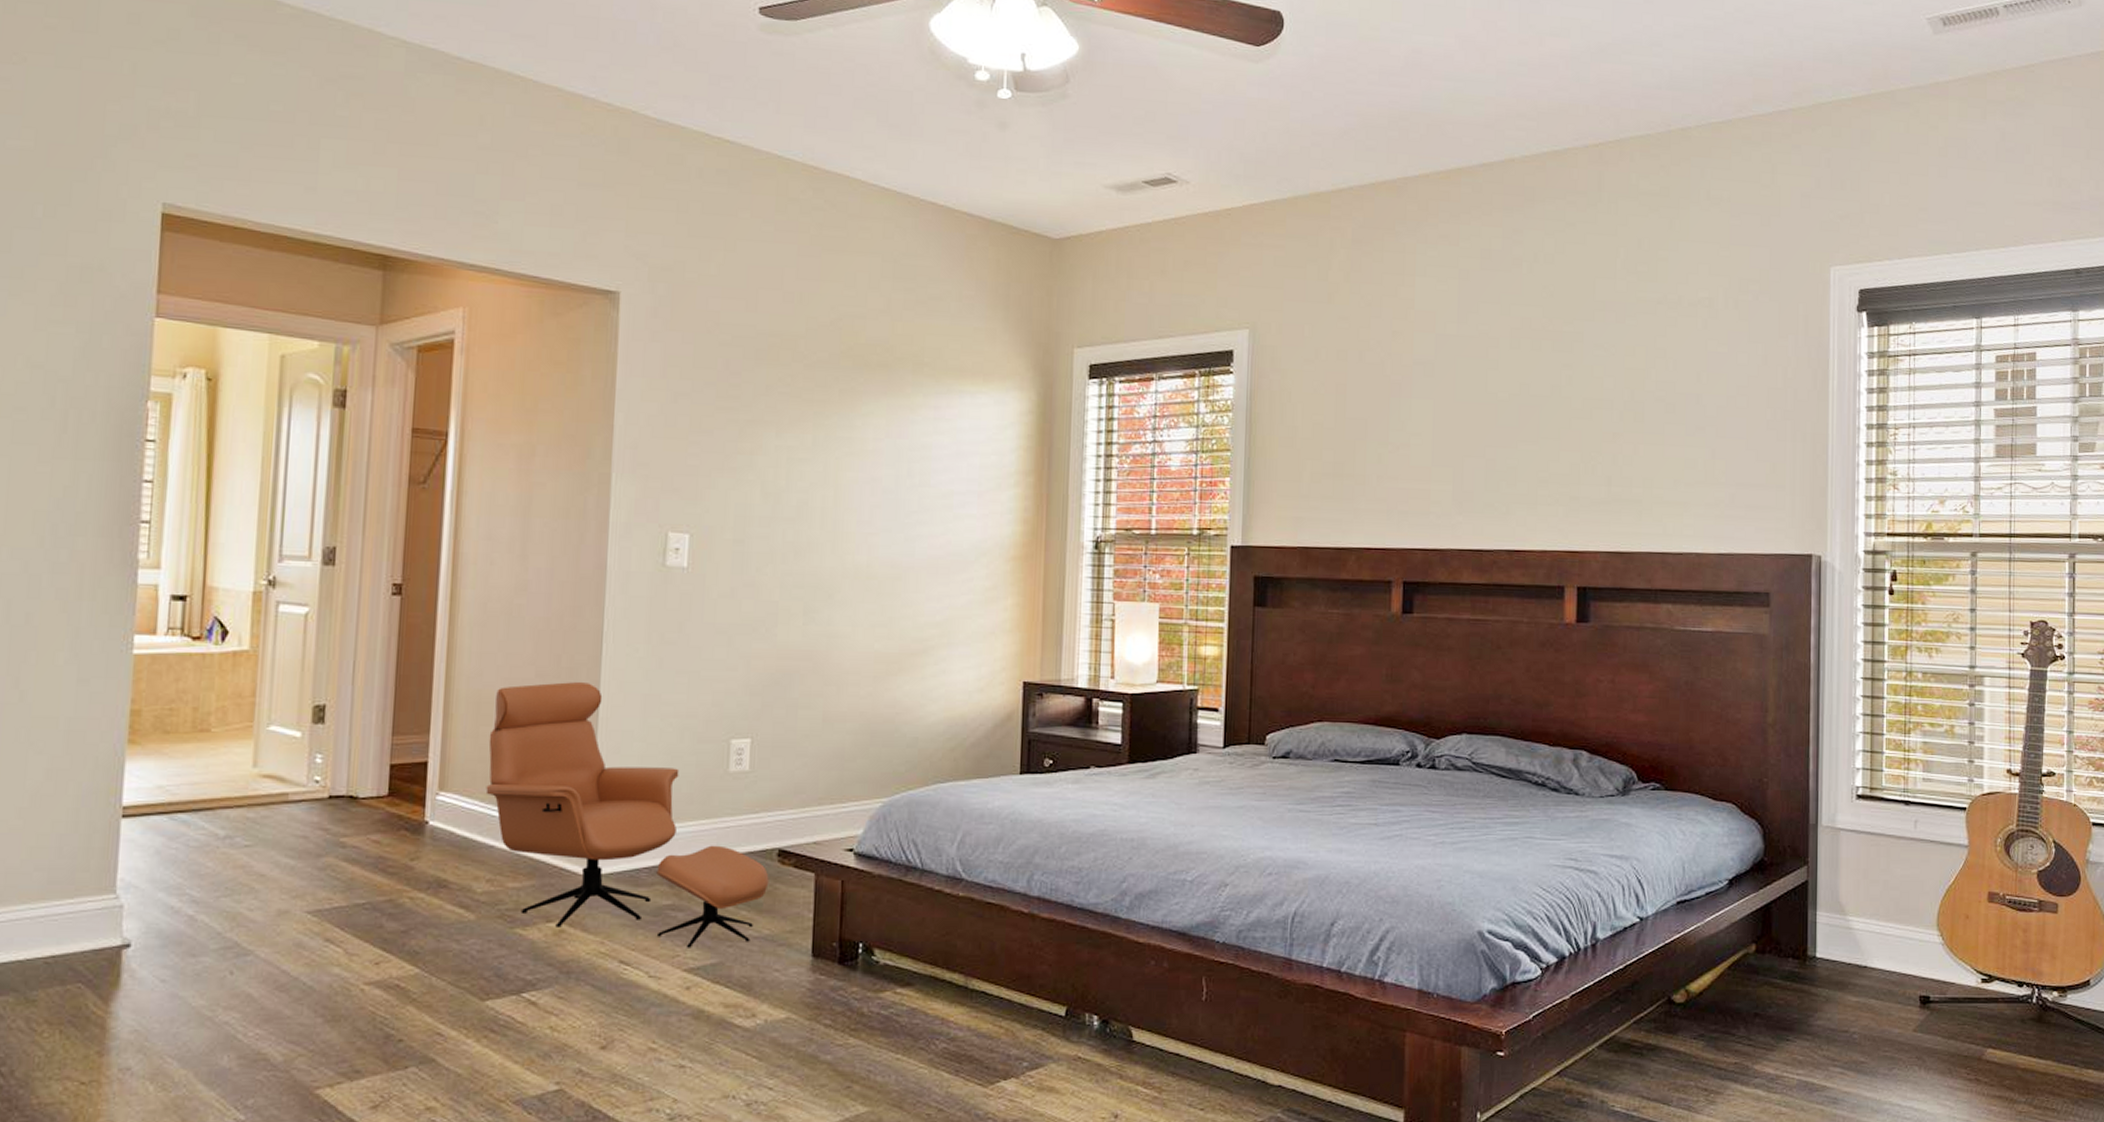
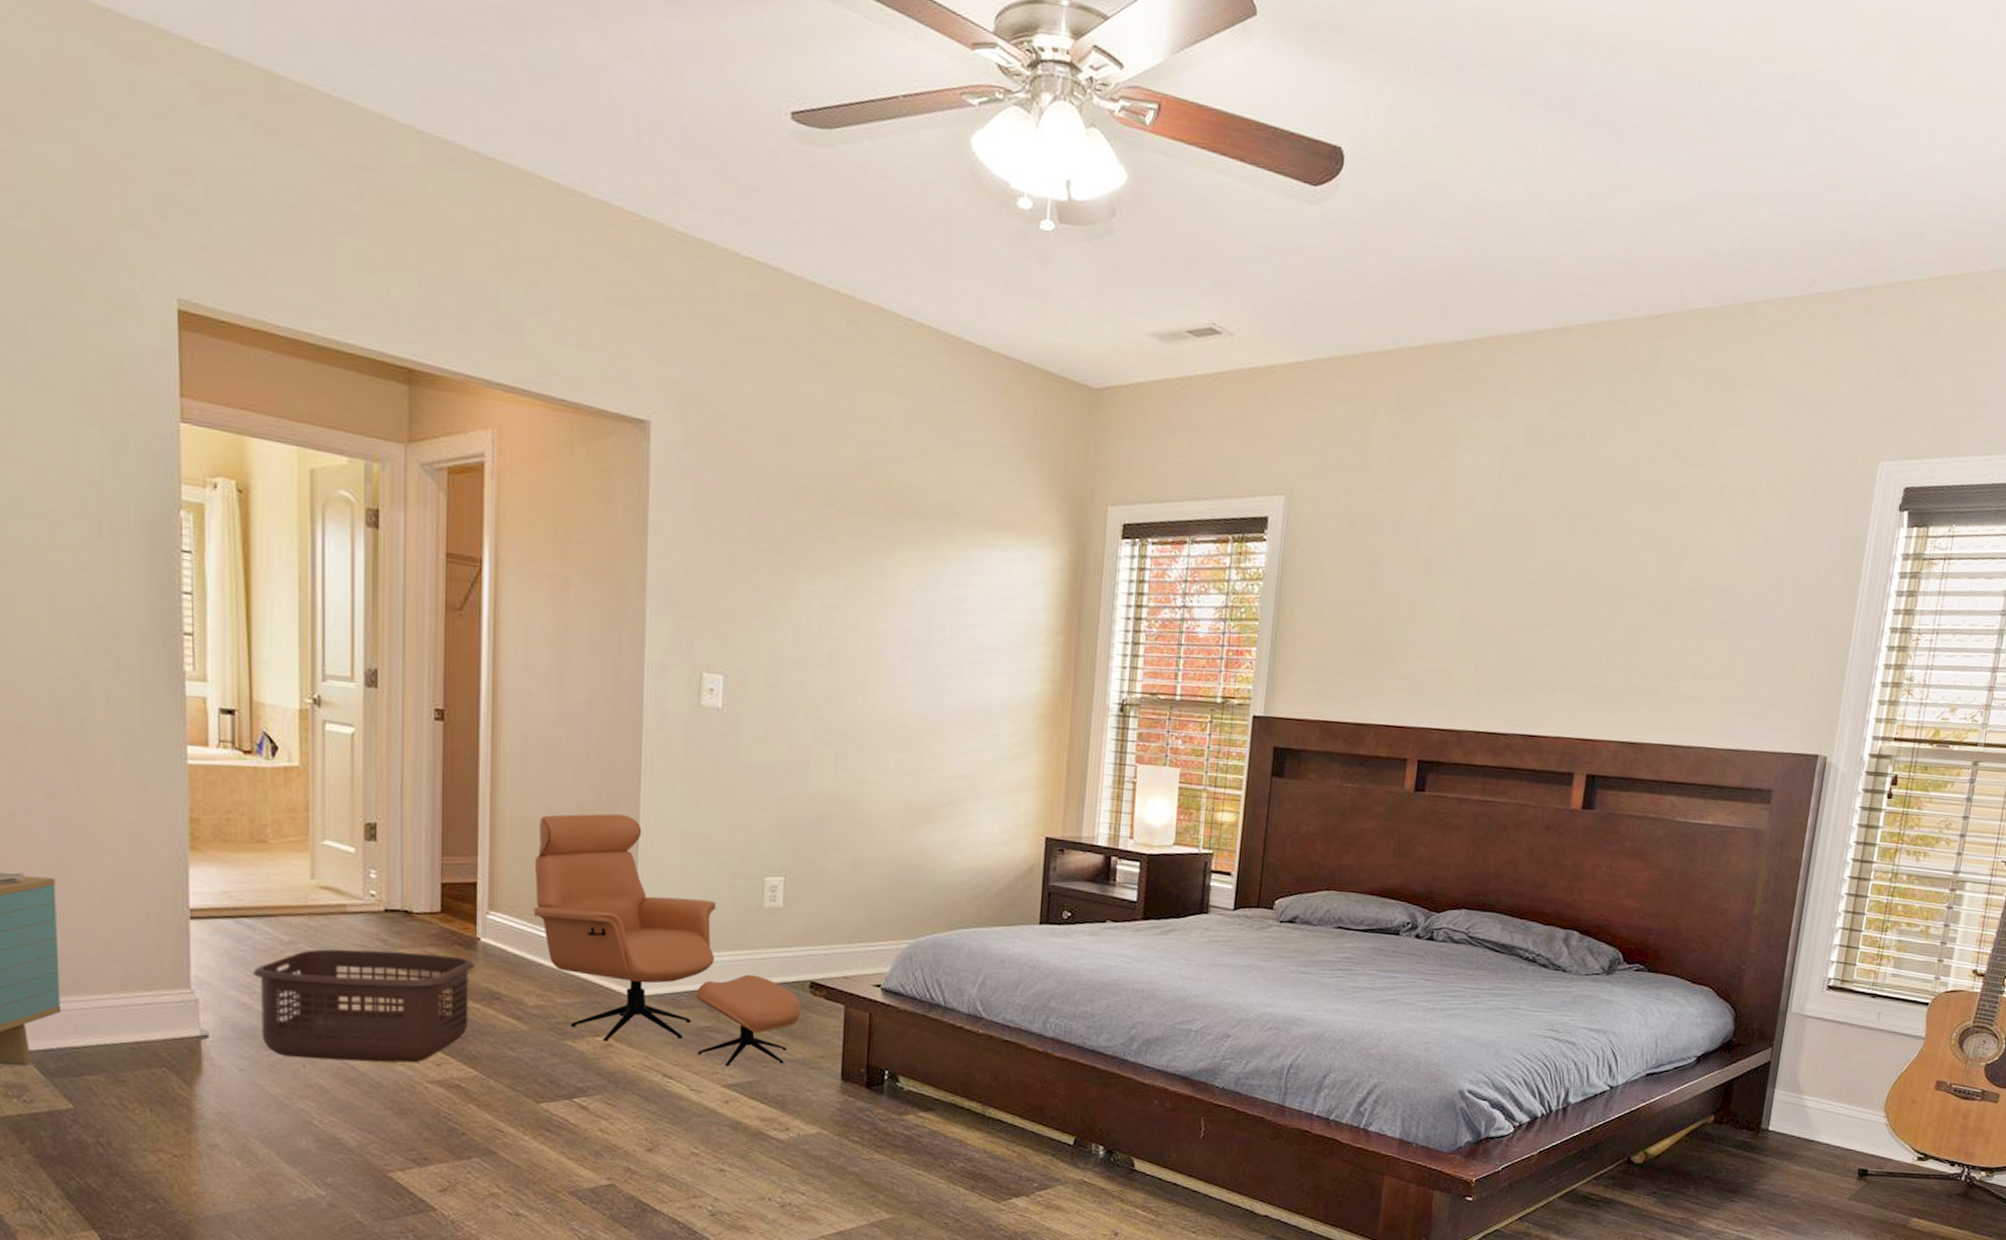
clothes hamper: none [184,841,423,965] -> present [253,949,476,1063]

